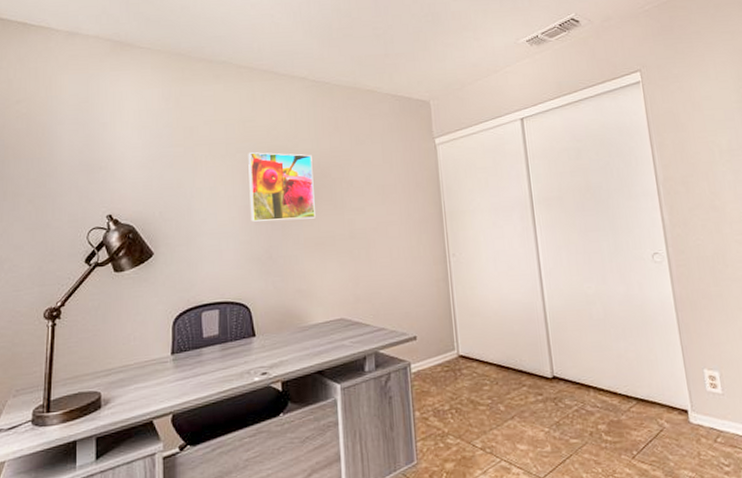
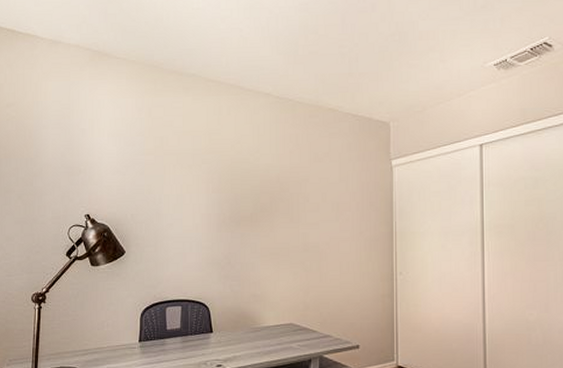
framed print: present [248,152,316,222] -> none [213,164,272,230]

